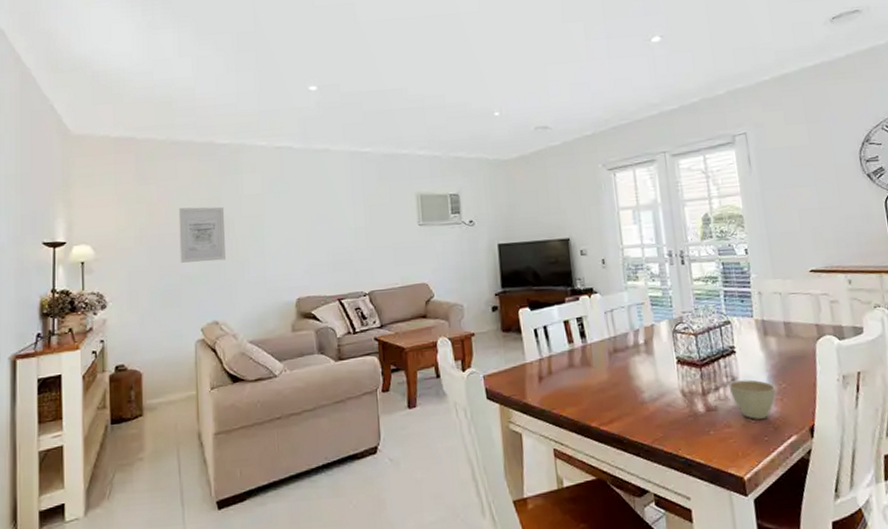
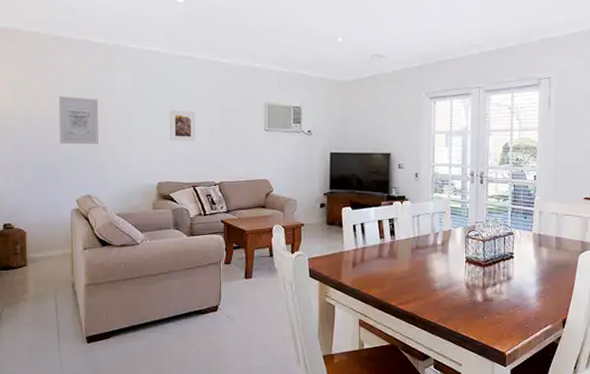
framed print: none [307,210,339,248] -> present [170,110,196,142]
cup: present [728,379,776,419] -> none [504,280,540,310]

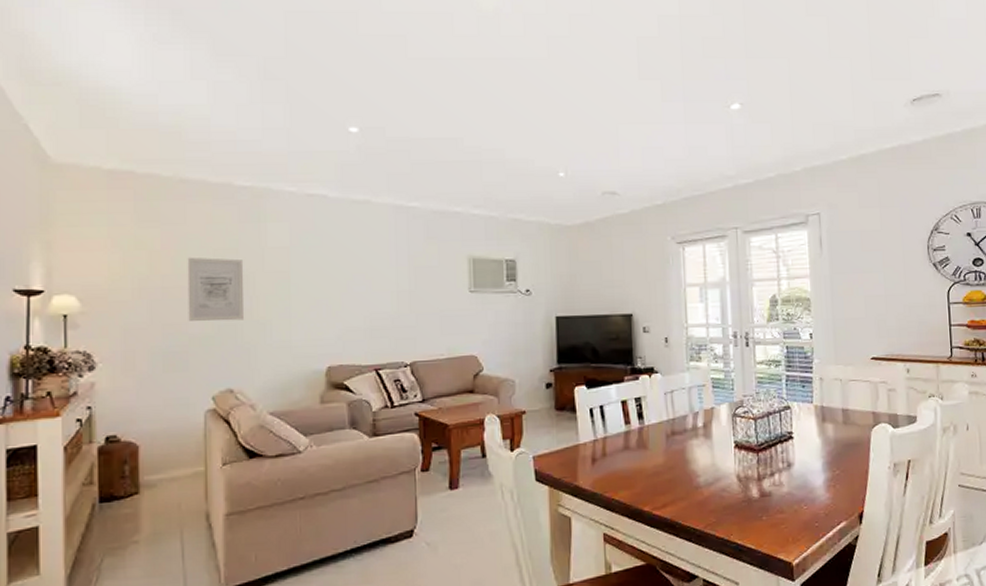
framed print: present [170,110,196,142] -> none [342,270,379,311]

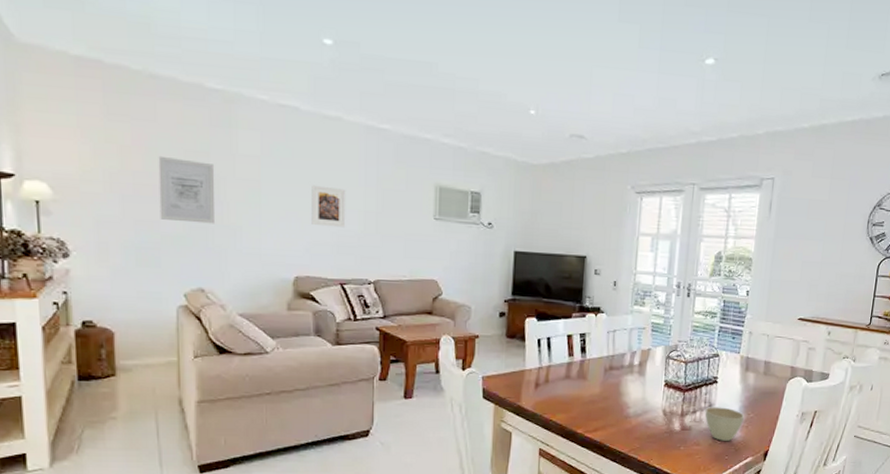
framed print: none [342,270,379,311] -> present [311,185,346,228]
cup: none [784,465,829,505] -> present [705,407,744,441]

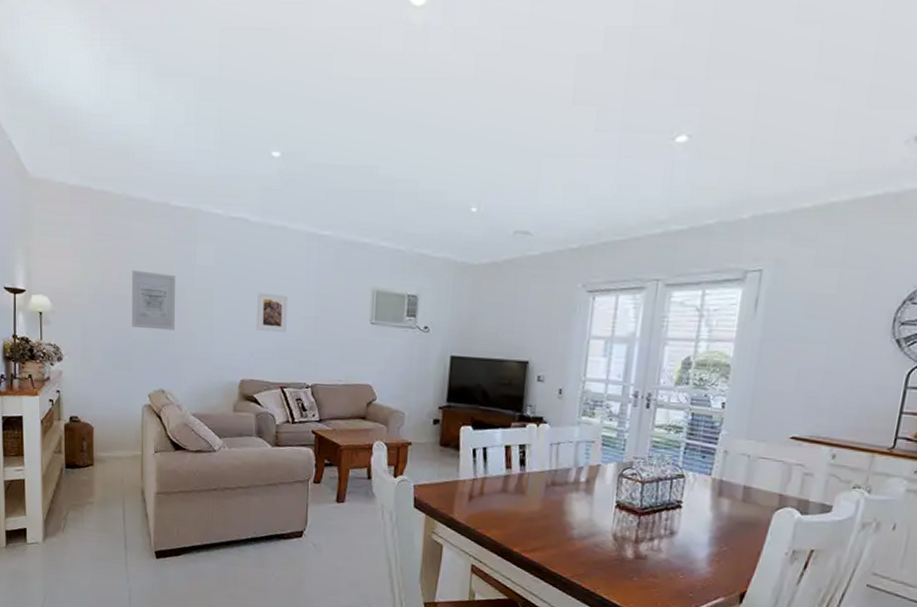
cup: present [705,407,744,441] -> none [664,535,715,576]

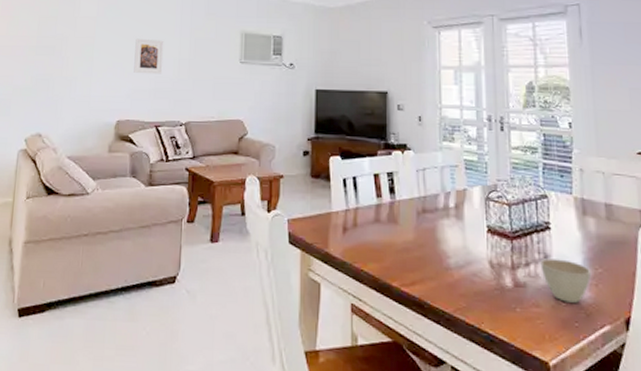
wall art: present [131,269,176,331] -> none [14,22,60,76]
cup: none [664,535,715,576] -> present [540,258,591,303]

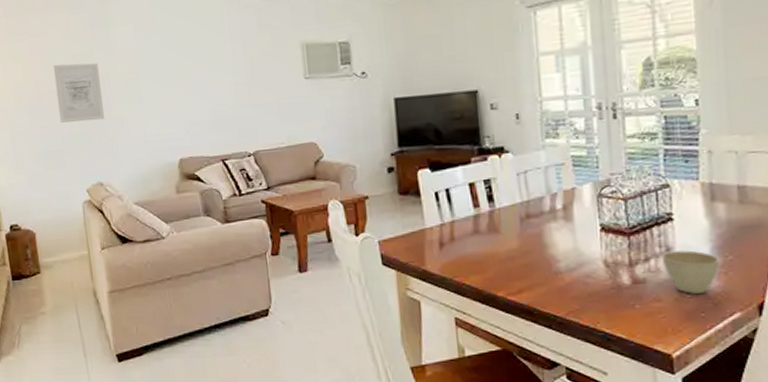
wall art: none [14,22,60,76] -> present [53,63,105,123]
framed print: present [134,38,164,75] -> none [184,64,220,105]

